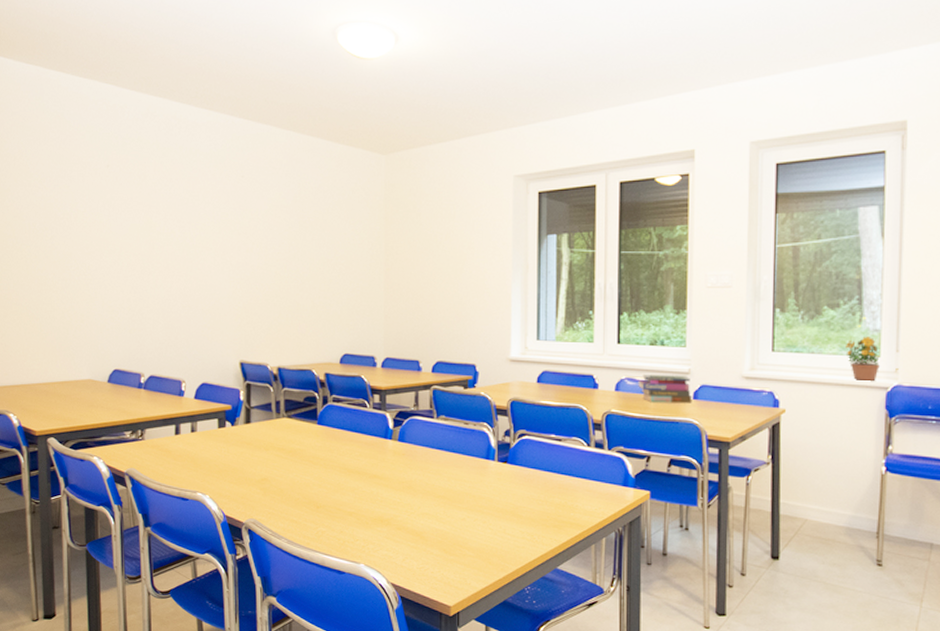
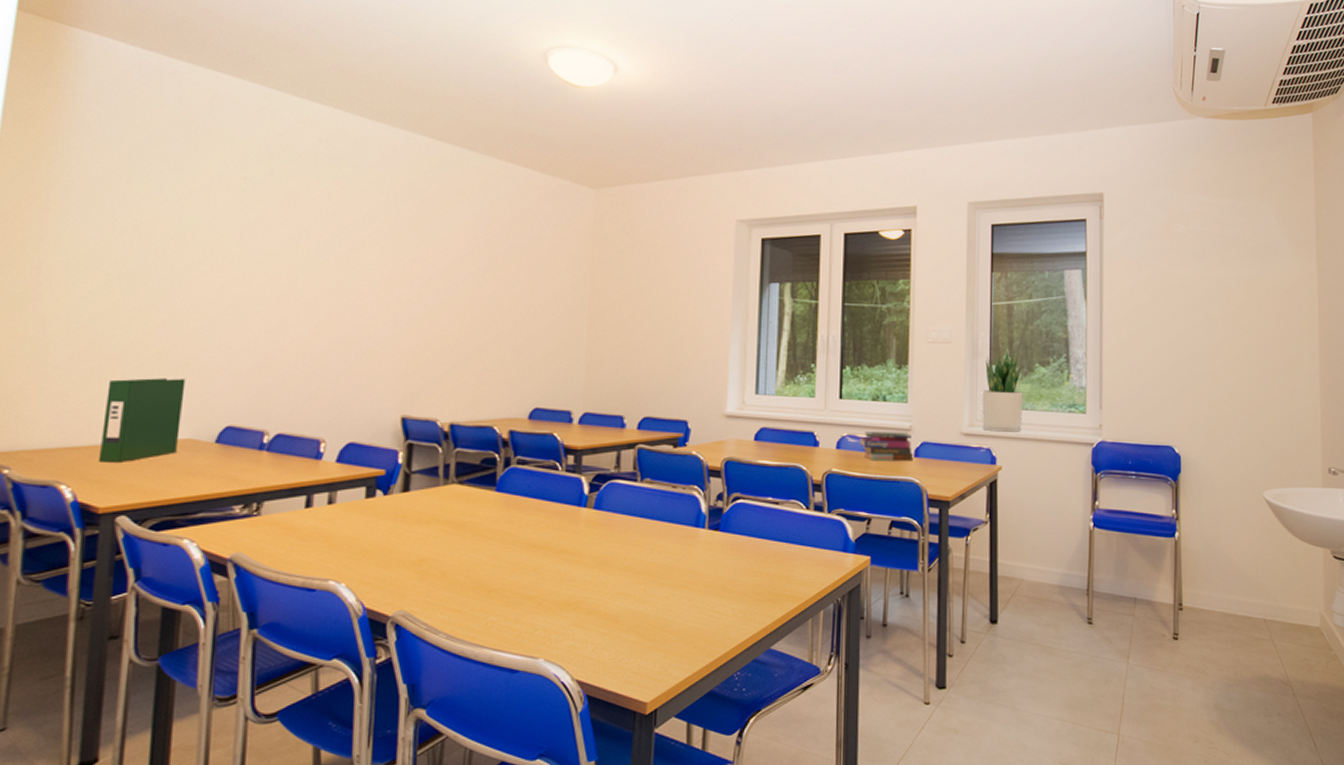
binder: none [31,332,83,397] -> present [98,378,186,462]
planter: none [764,295,809,377] -> present [982,352,1023,433]
flowerpot: present [846,337,880,381] -> none [1056,394,1086,437]

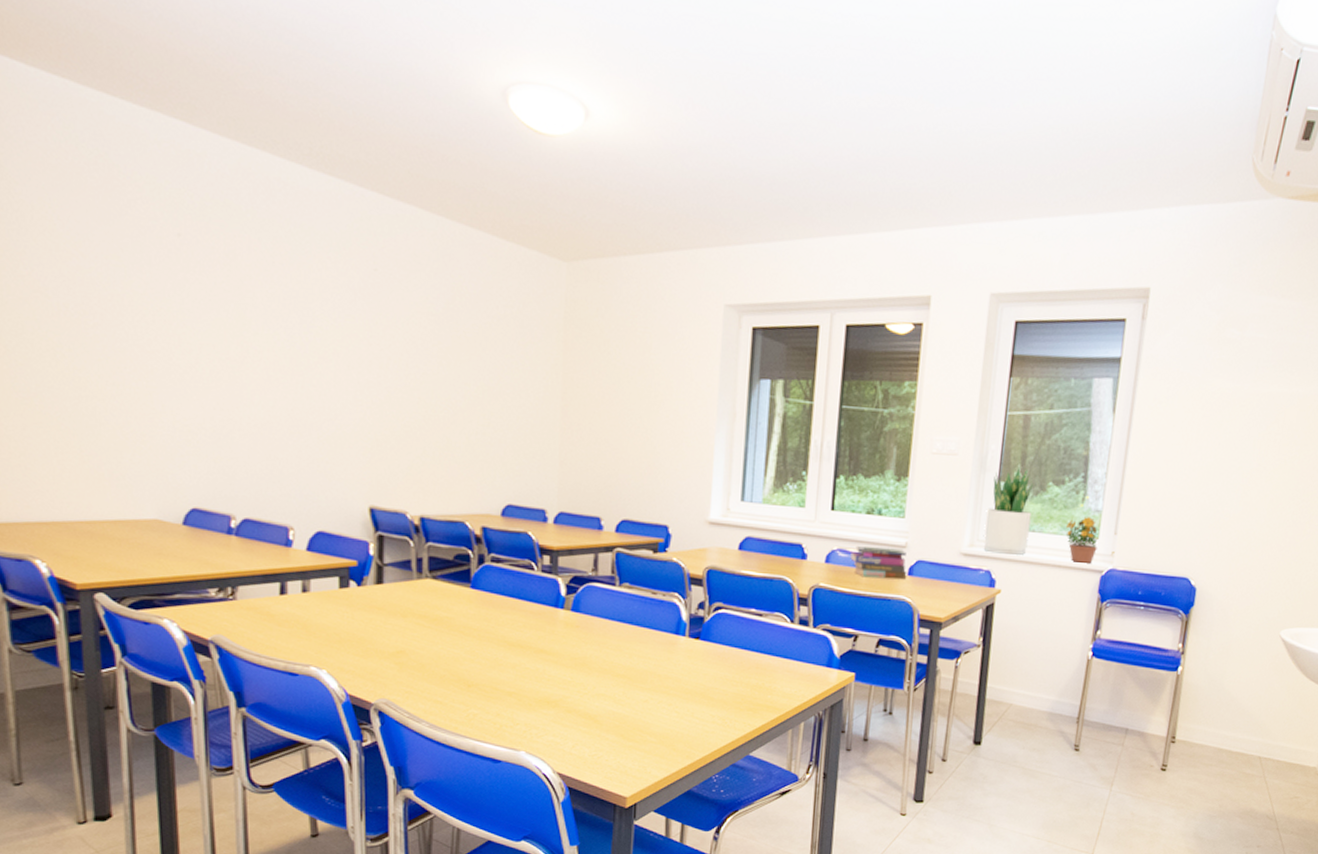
binder: present [98,378,186,462] -> none [66,454,146,540]
flowerpot: none [1056,394,1086,437] -> present [1066,517,1098,563]

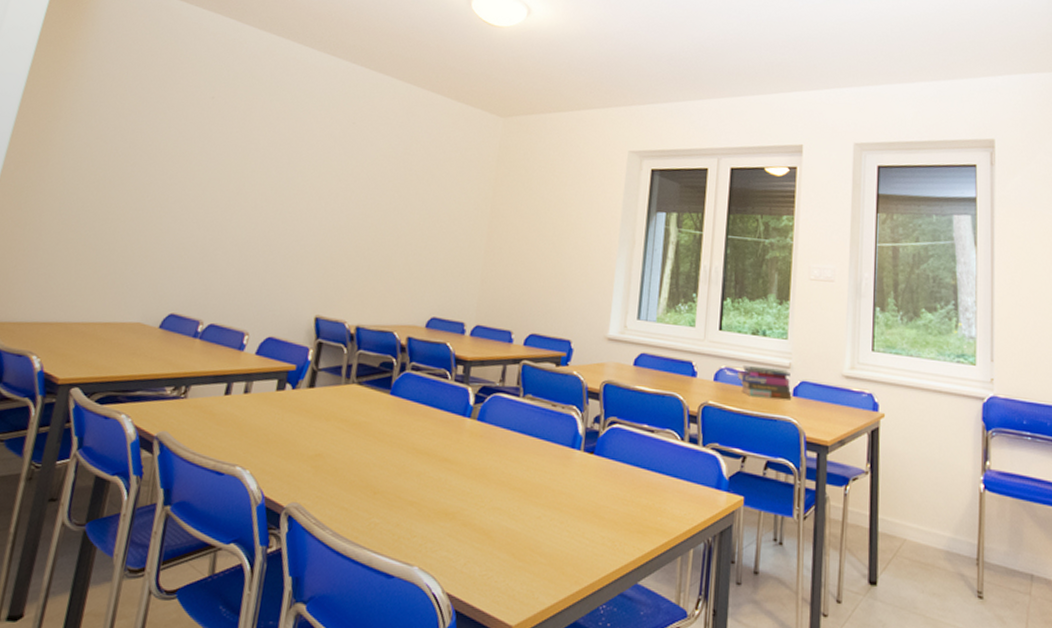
planter: present [984,468,1033,556] -> none [864,295,908,380]
flowerpot: present [1066,517,1098,563] -> none [943,343,976,390]

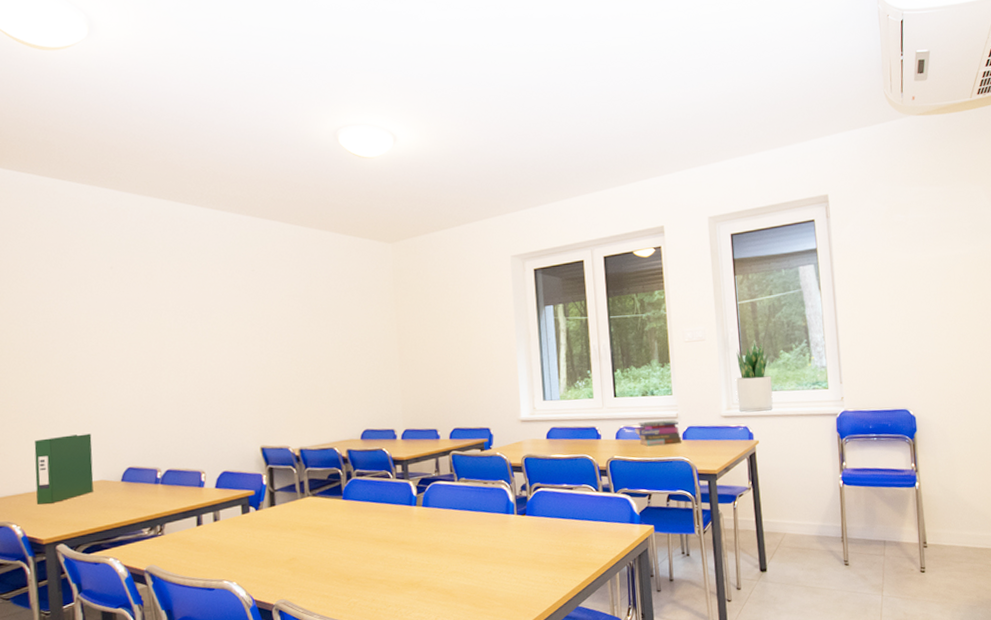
binder: none [64,265,143,339] -> present [34,433,94,504]
planter: none [864,295,908,380] -> present [736,343,773,413]

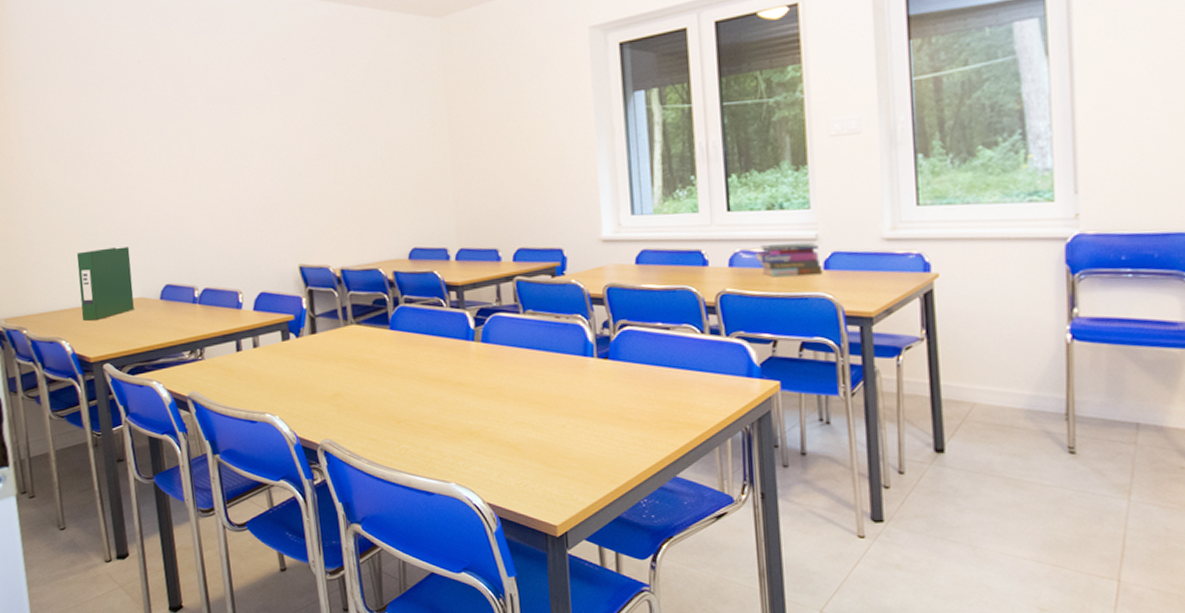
planter: present [736,343,773,413] -> none [907,136,963,234]

